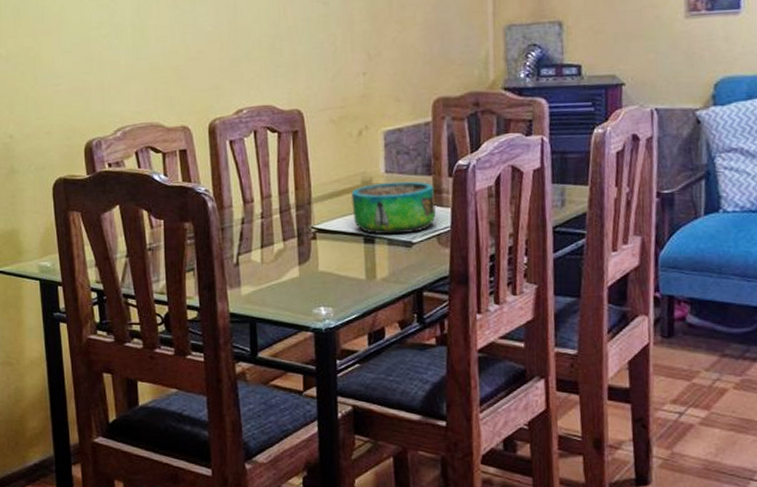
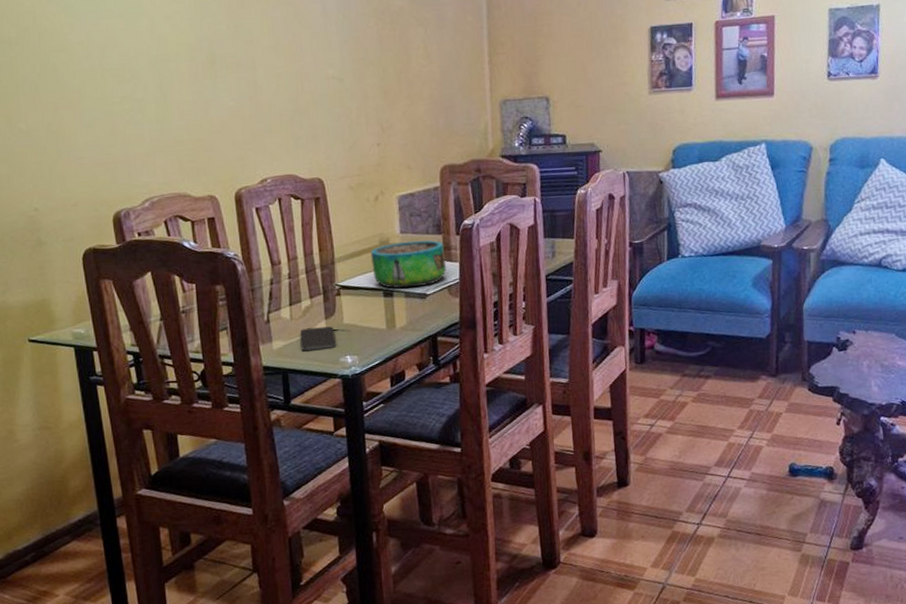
smartphone: none [270,273,309,298] -> present [300,326,336,351]

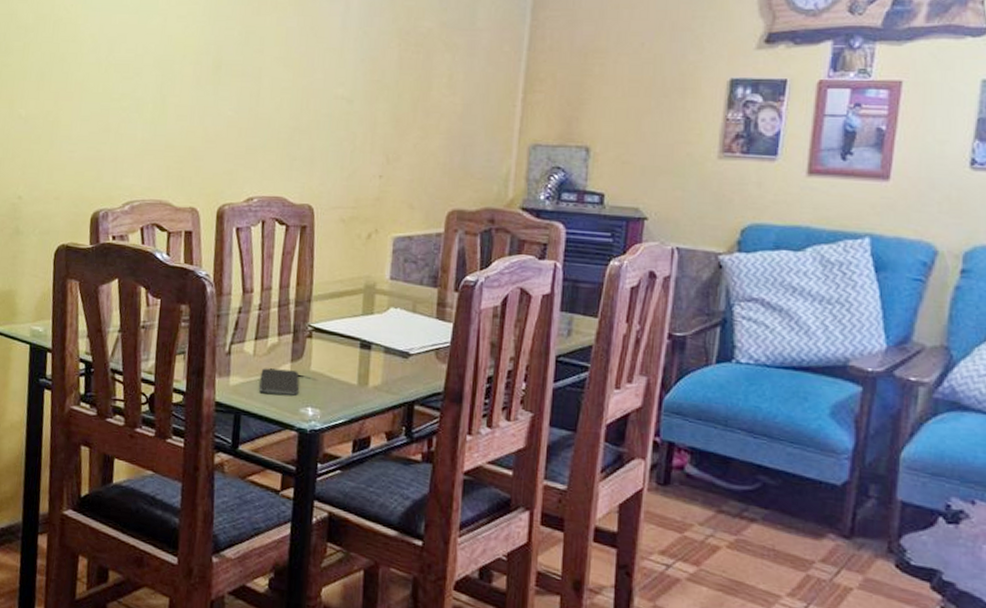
decorative bowl: present [371,240,446,289] -> none [352,289,439,344]

